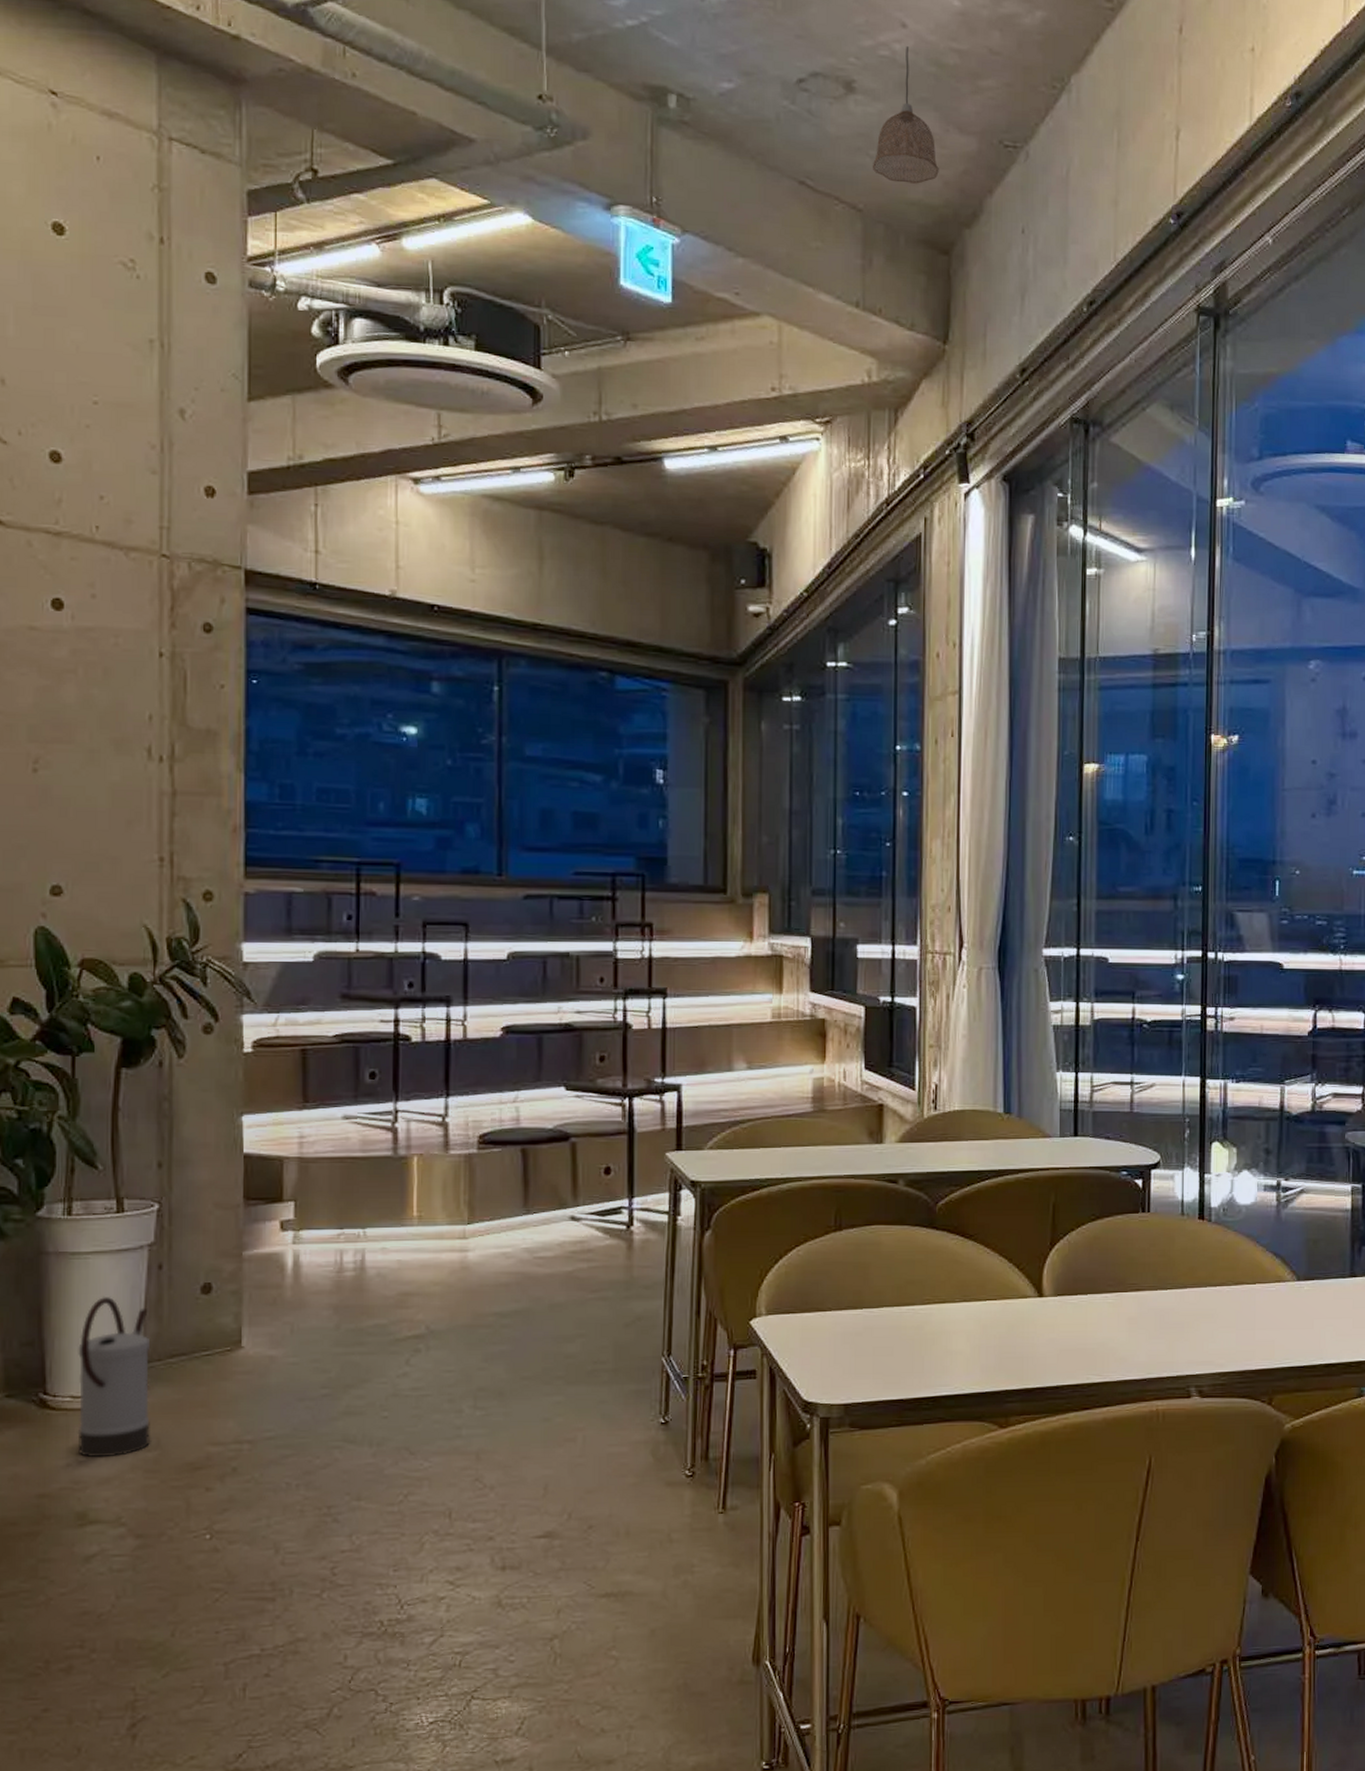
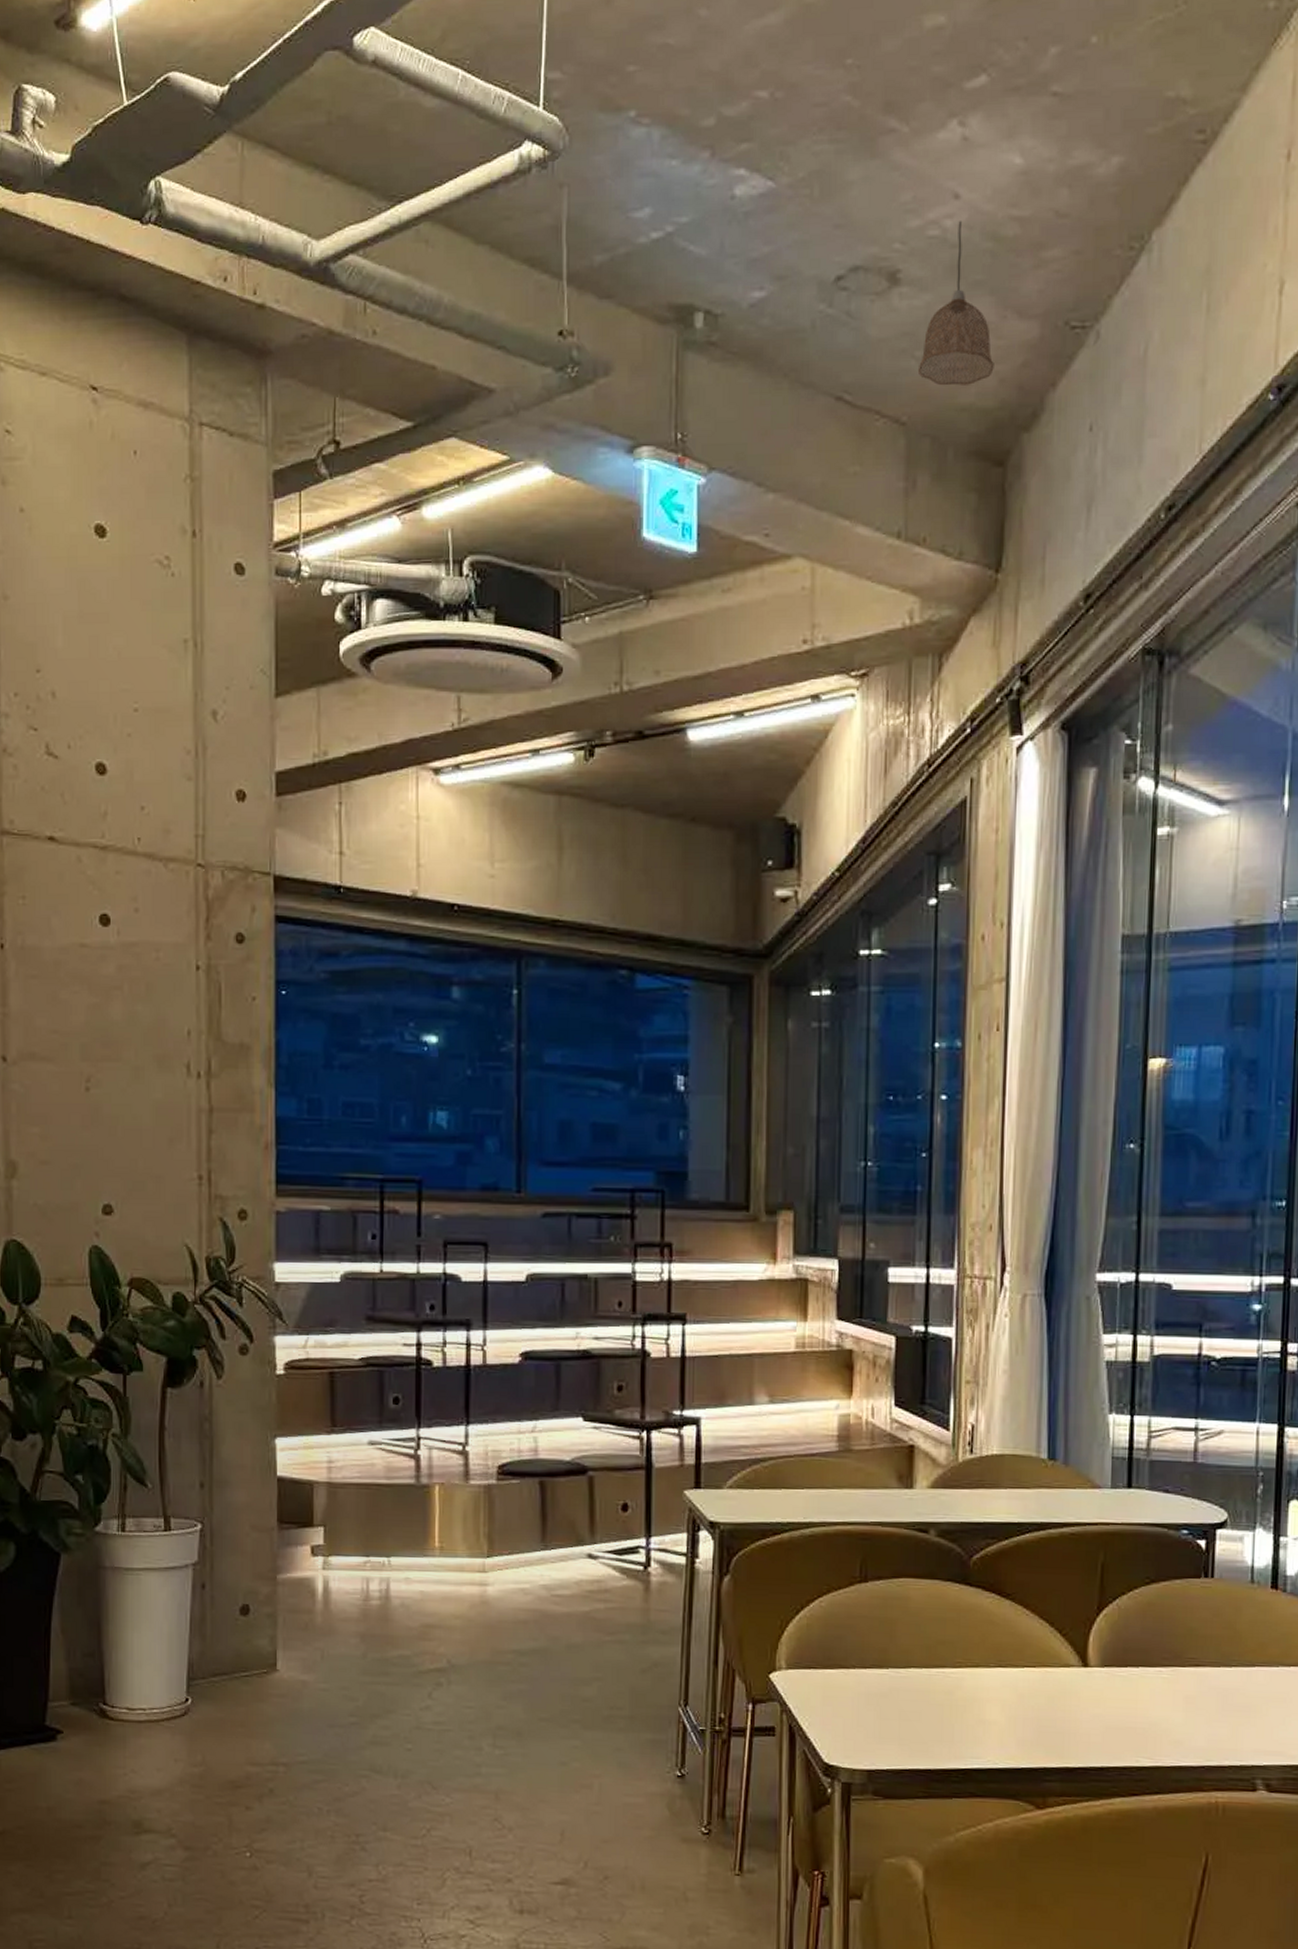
watering can: present [77,1296,151,1458] -> none [132,1612,197,1770]

